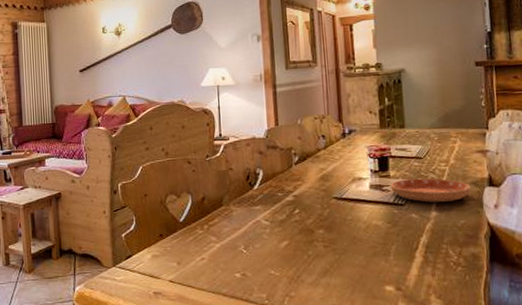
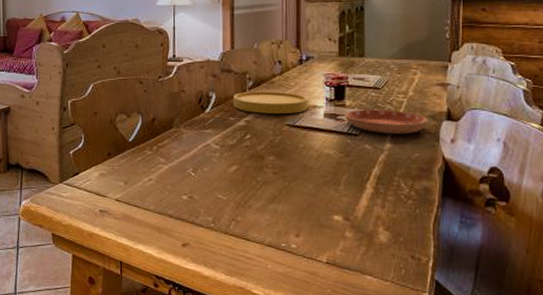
plate: none [279,165,354,188] -> present [232,91,309,114]

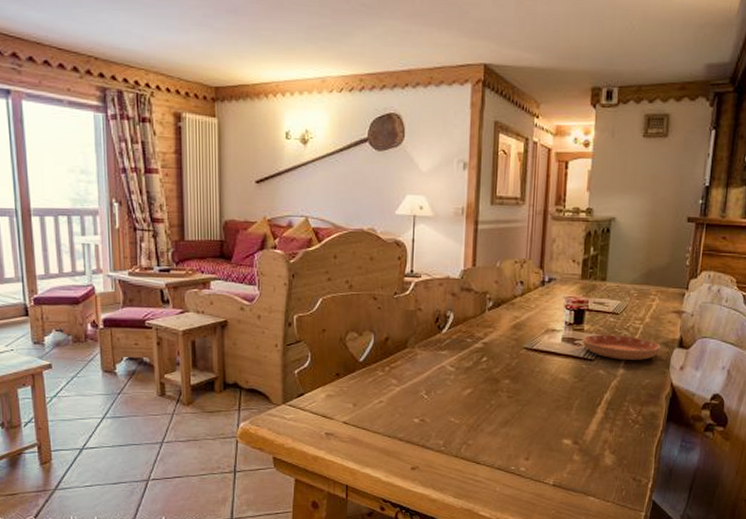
plate: present [232,91,309,114] -> none [471,312,548,337]

